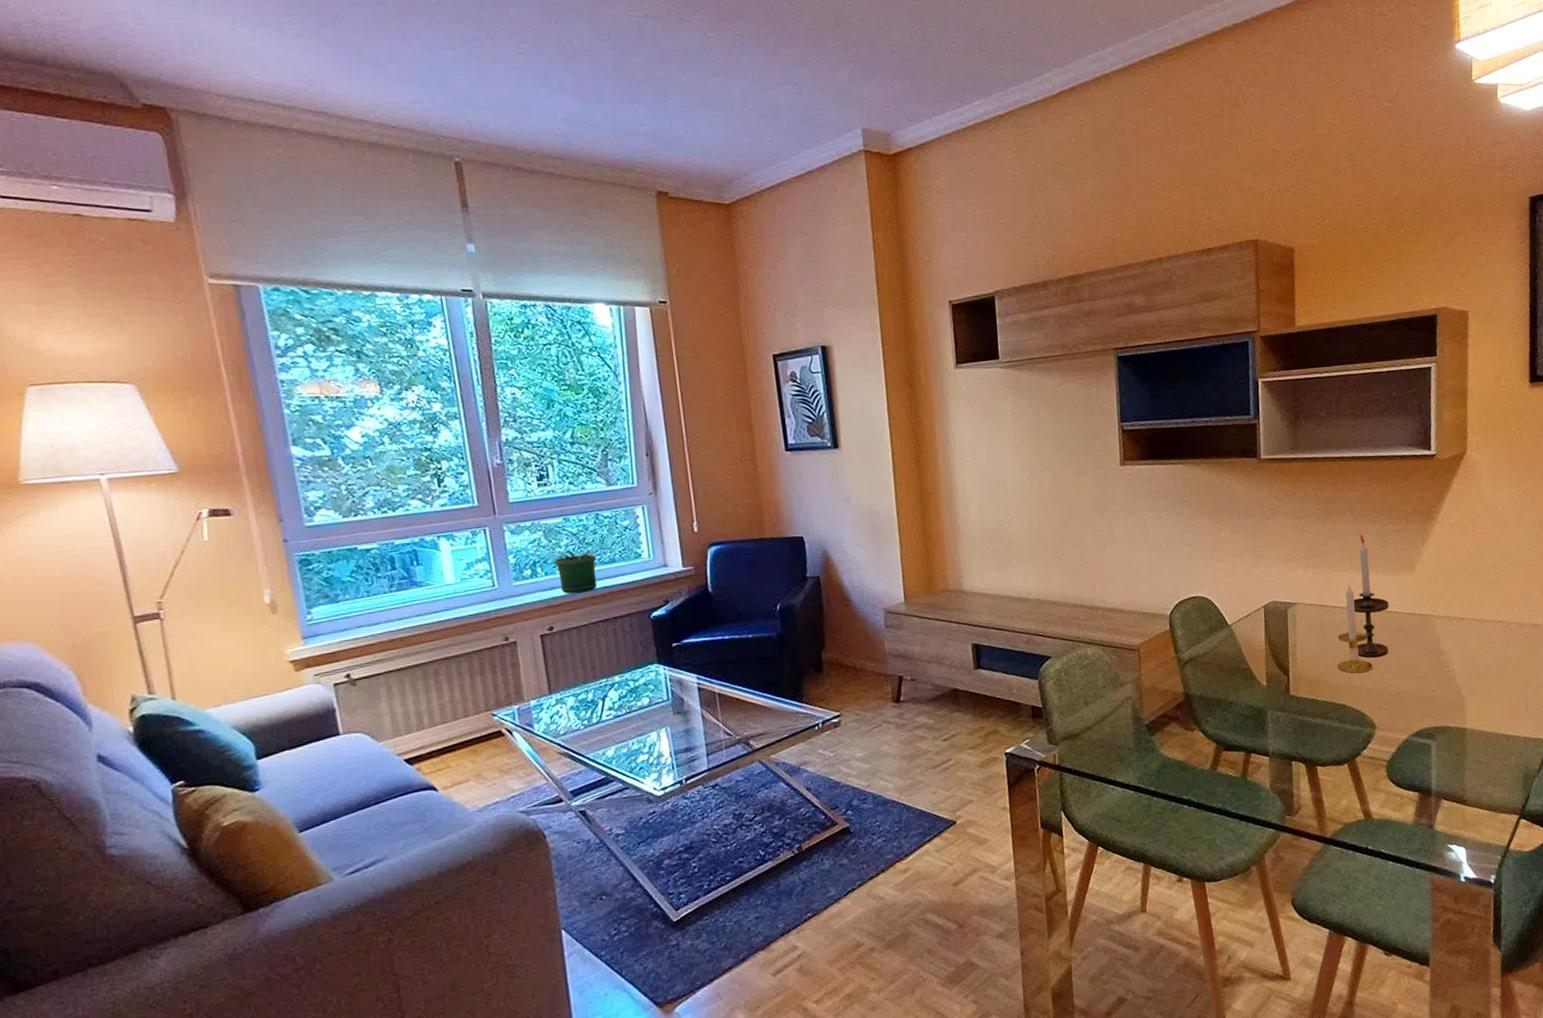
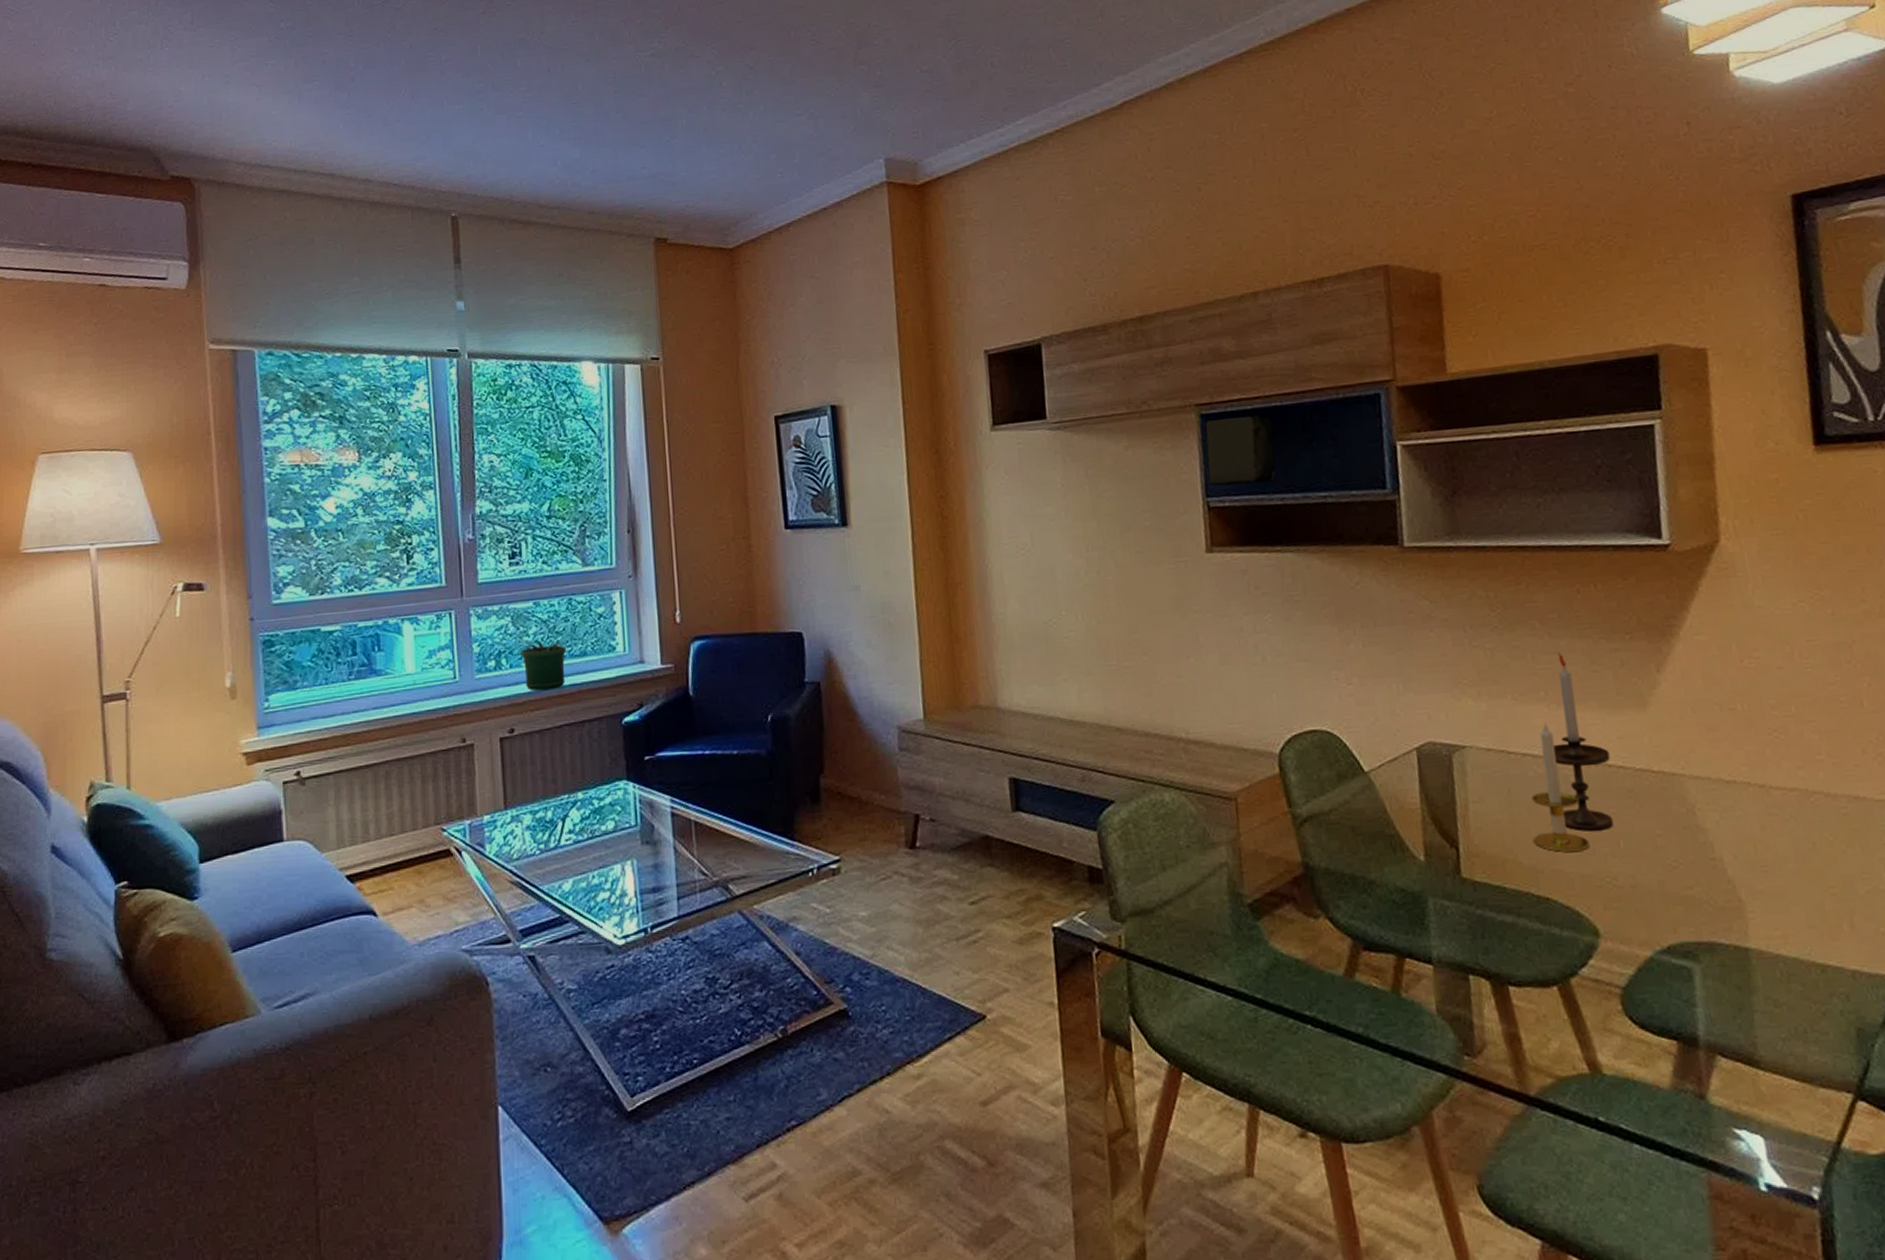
decorative box: none [1121,357,1173,413] -> present [1206,414,1277,486]

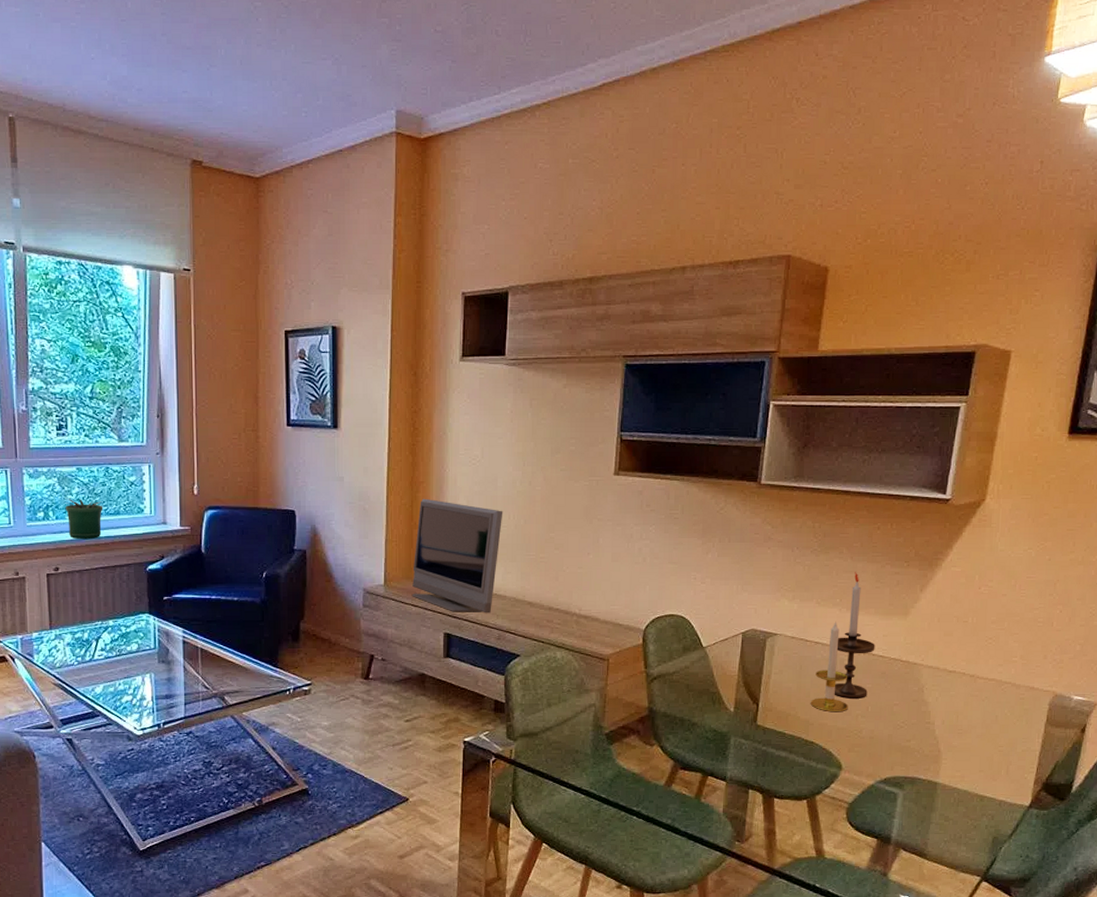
television: none [959,603,1069,749] -> present [411,498,503,614]
decorative box: present [1206,414,1277,486] -> none [624,369,681,424]

